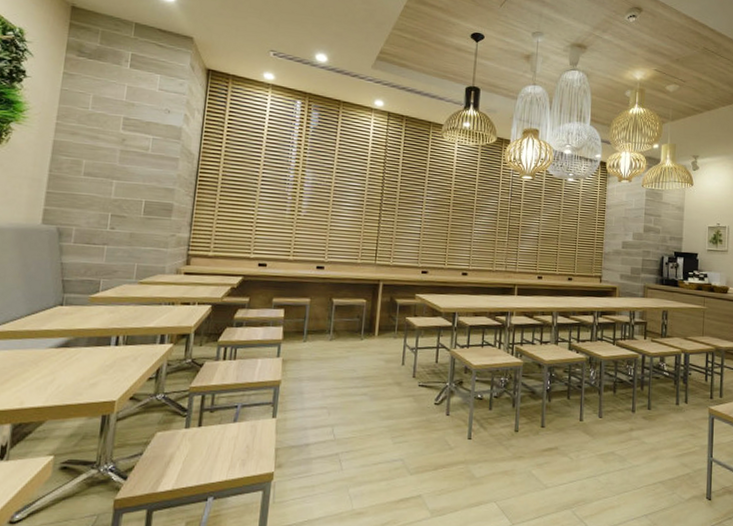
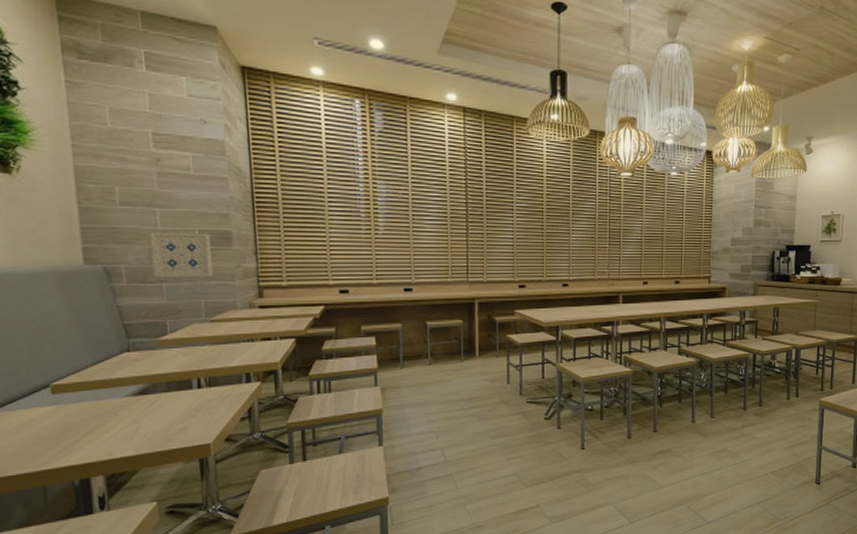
wall art: none [99,200,154,243] -> present [150,232,213,277]

